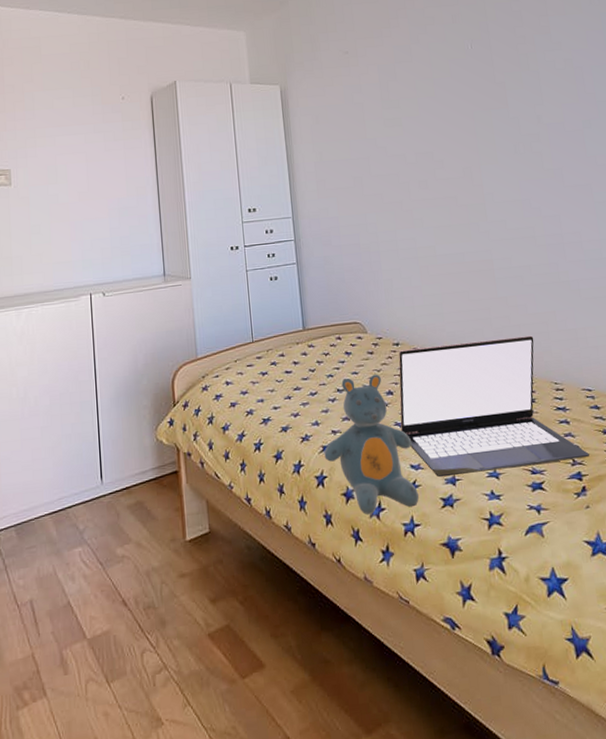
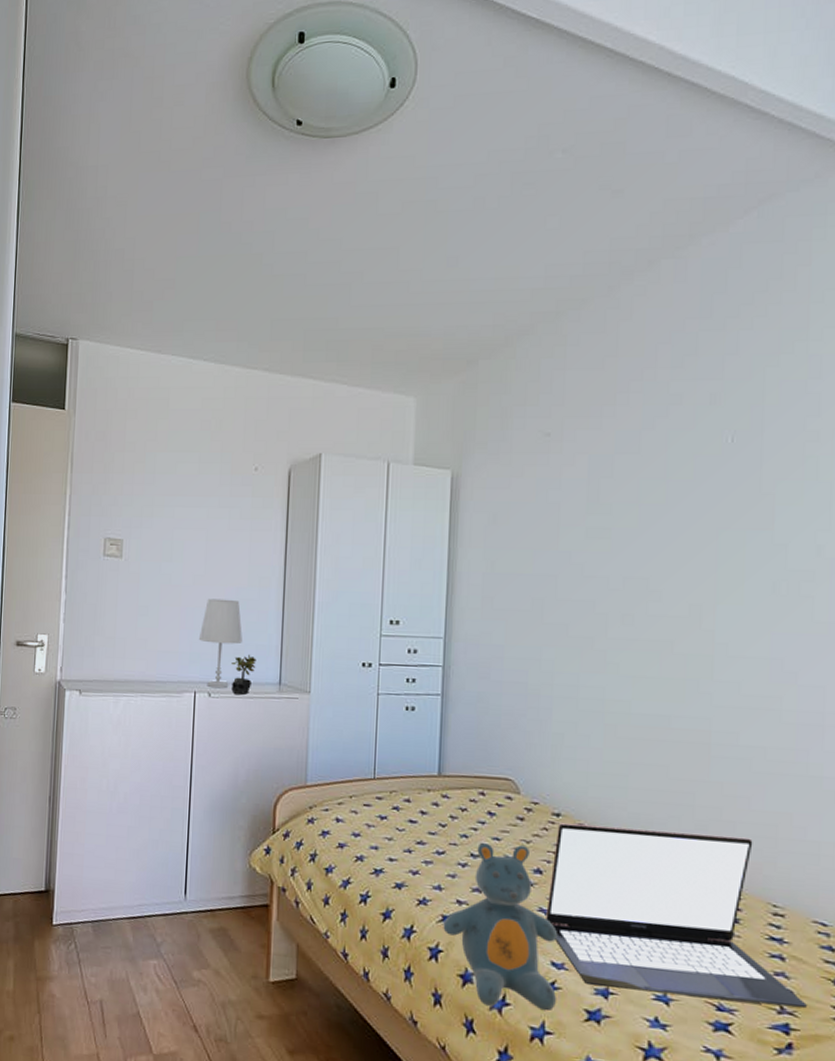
table lamp: none [88,209,128,288] -> present [198,598,242,689]
succulent plant: none [120,253,142,291] -> present [231,654,257,696]

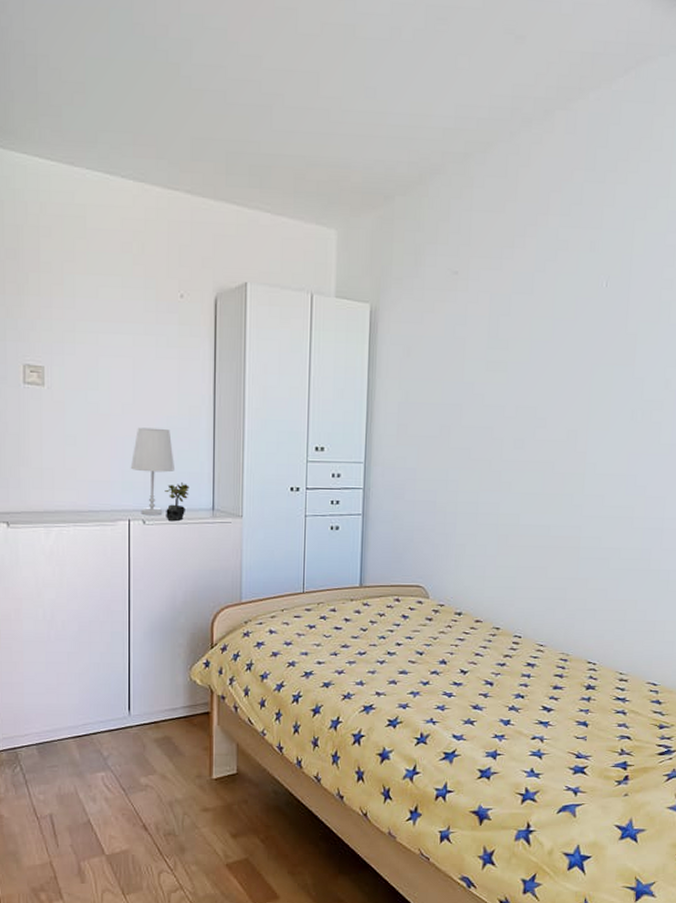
stuffed animal: present [443,843,558,1011] -> none [364,642,459,777]
laptop: present [546,823,807,1009] -> none [449,620,640,751]

